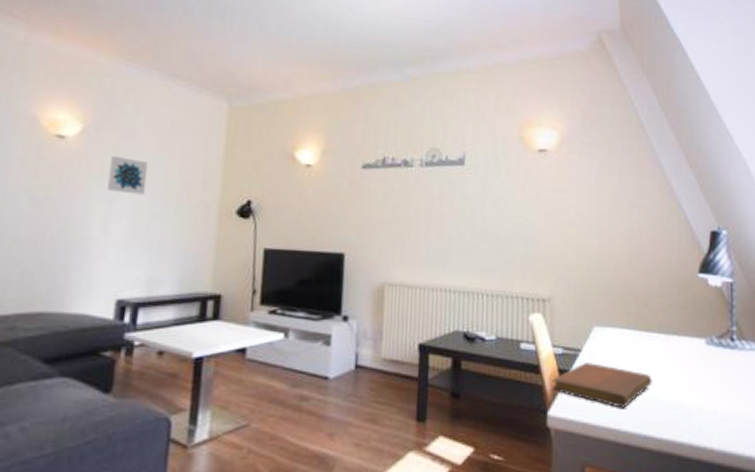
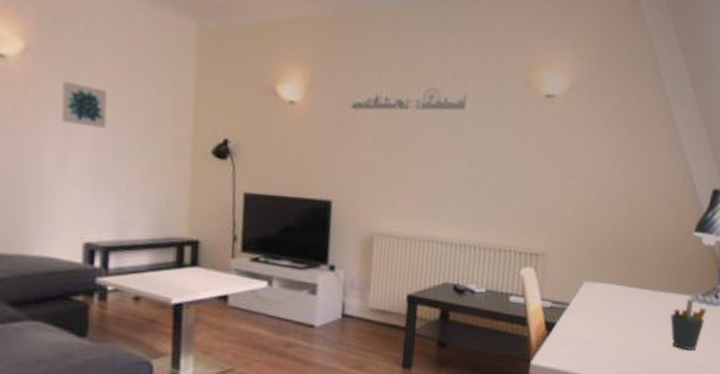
notebook: present [552,363,652,408] -> none [537,316,635,359]
pen holder: none [686,342,725,398] -> present [669,299,707,351]

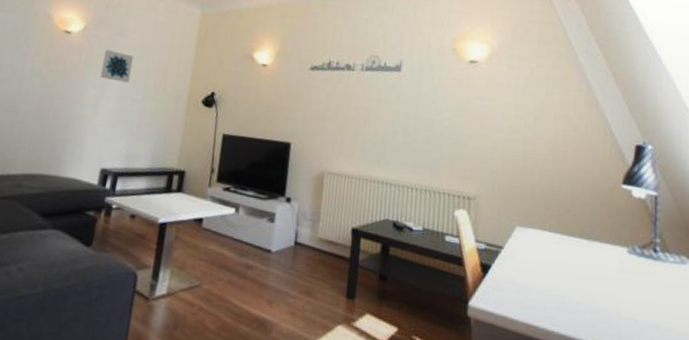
pen holder: present [669,299,707,351] -> none [607,250,647,306]

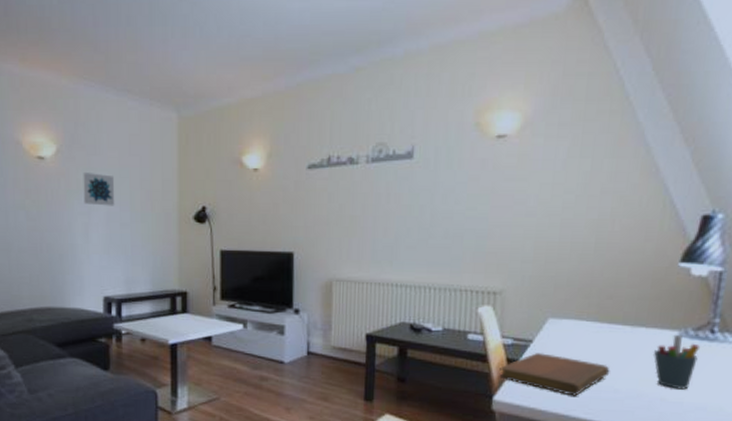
notebook: none [474,259,572,307] -> present [499,353,610,396]
pen holder: none [607,250,647,306] -> present [652,334,701,390]

